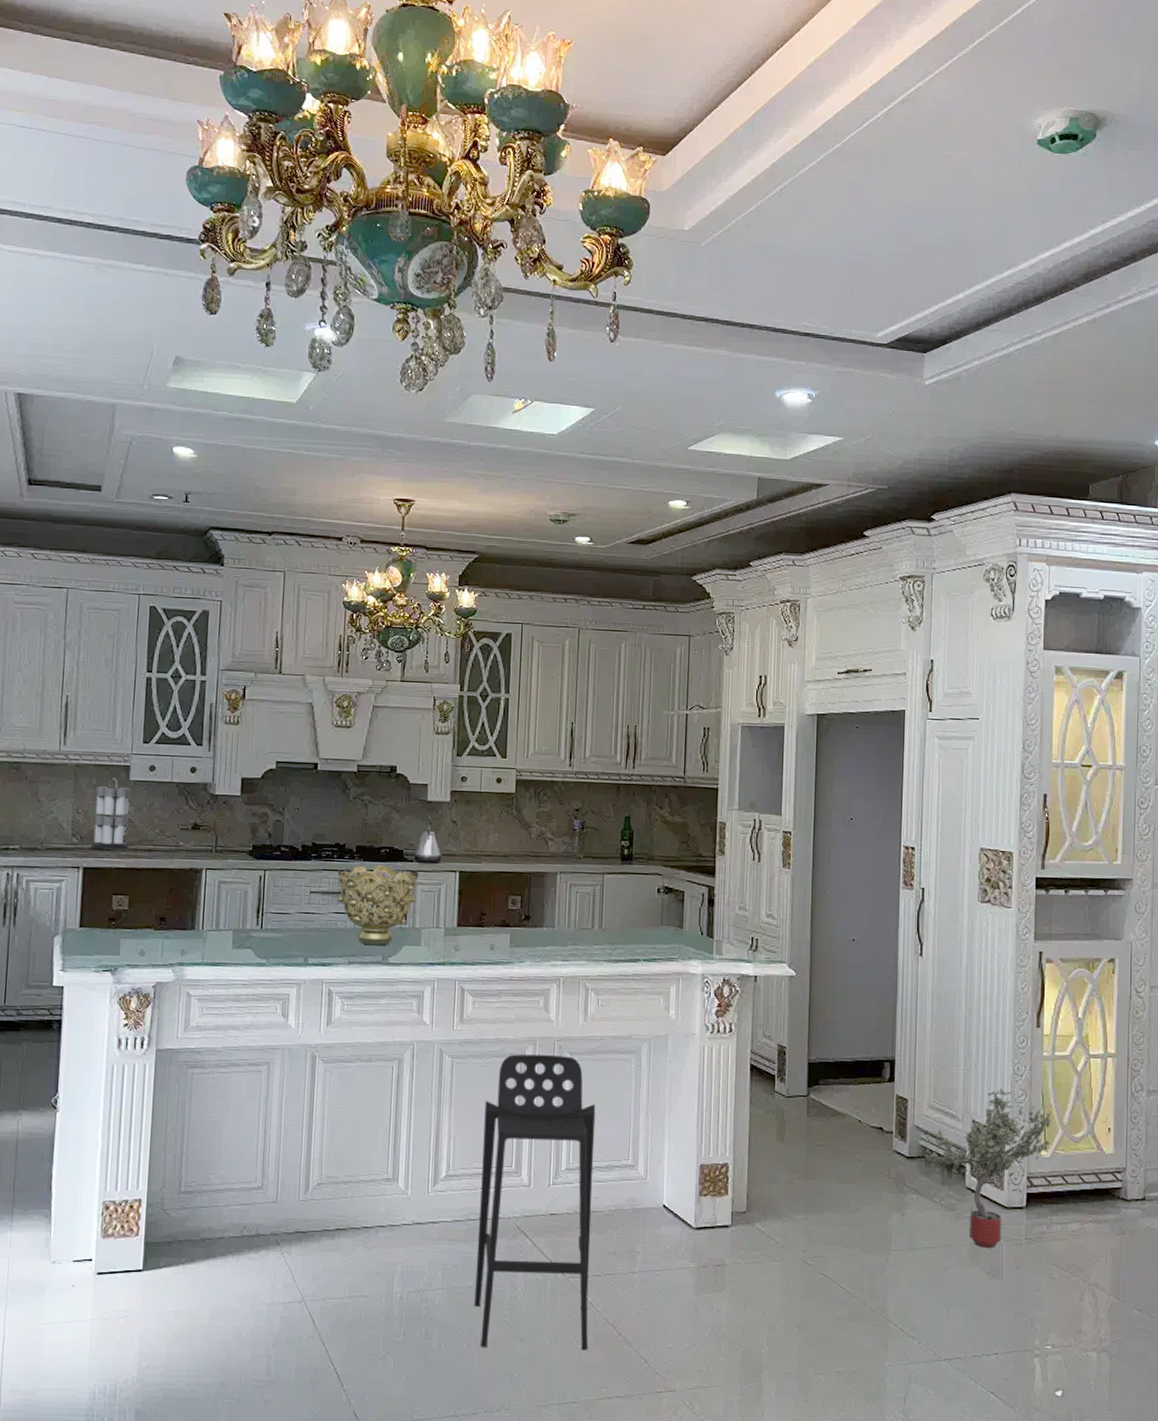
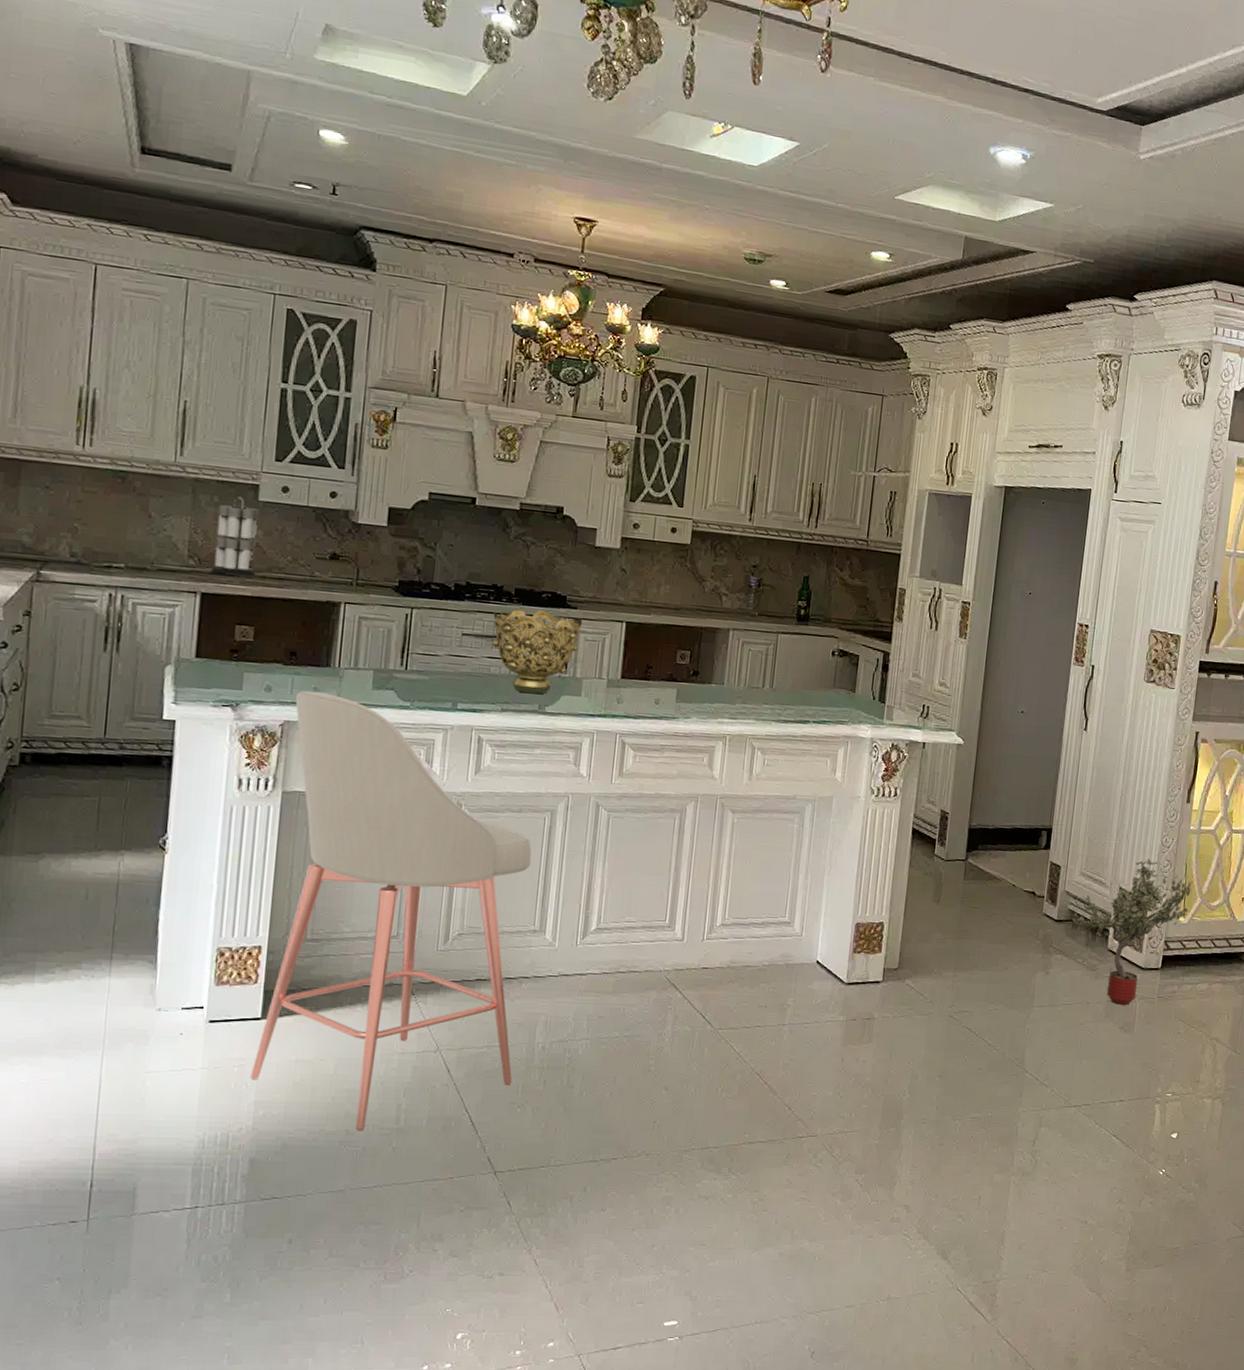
bar stool: none [134,953,382,1383] -> present [250,690,532,1131]
kettle: present [412,817,443,864] -> none [576,563,610,613]
bar stool: present [474,1053,596,1350] -> none [619,810,756,1098]

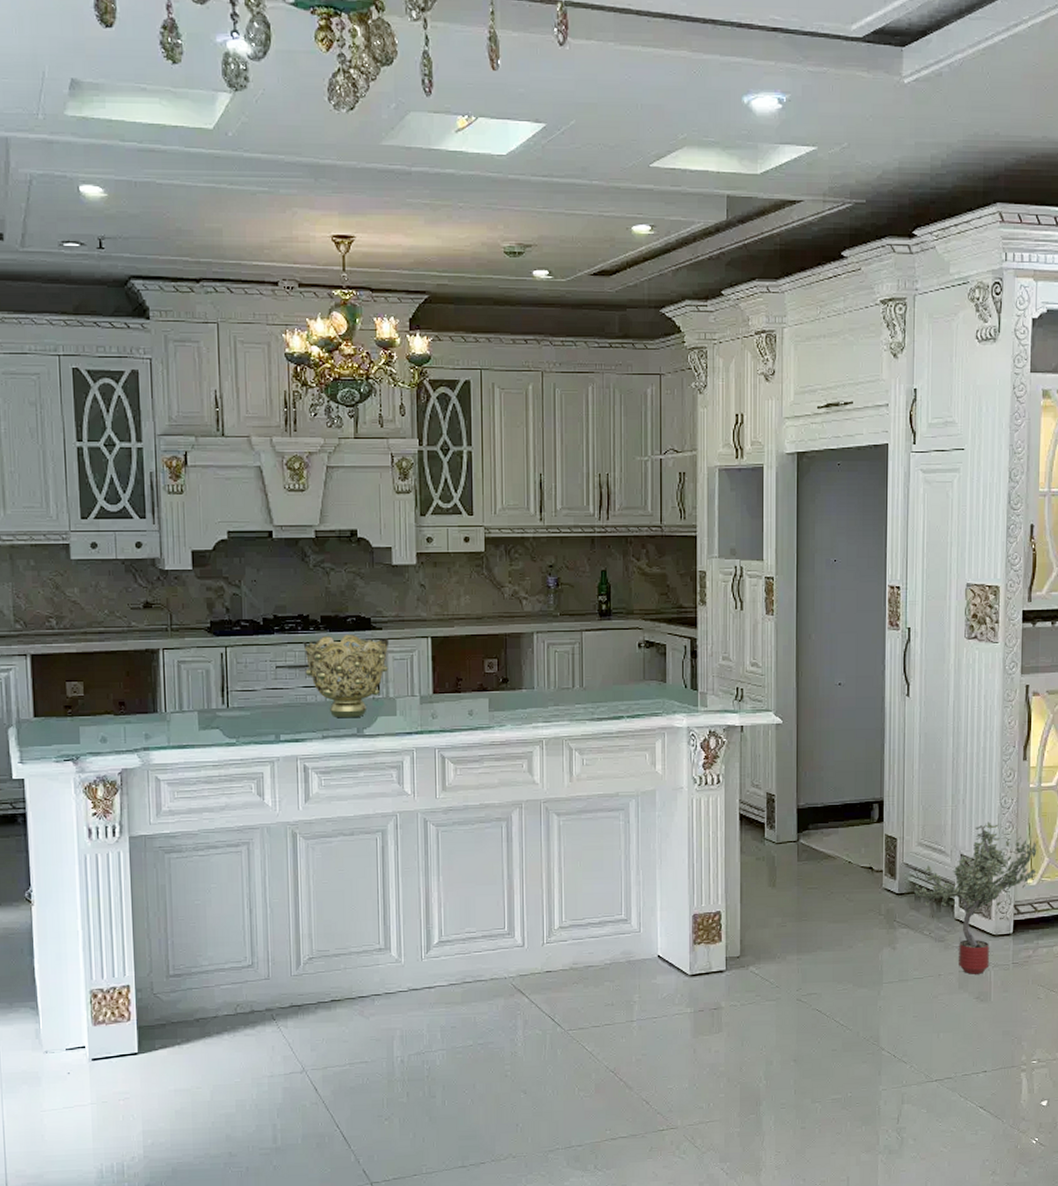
spice rack: present [210,497,261,577] -> none [34,558,78,634]
bar stool: present [250,690,532,1131] -> none [129,737,377,1153]

